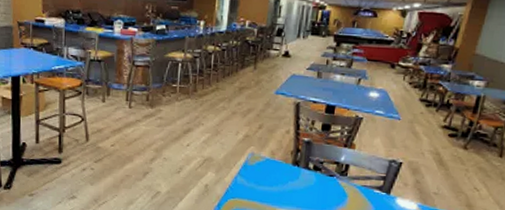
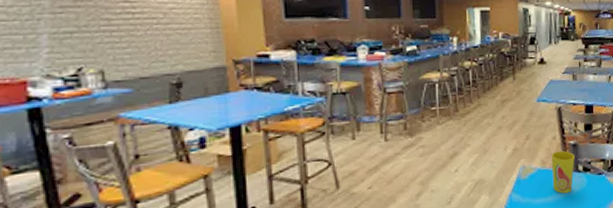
cup: none [279,145,306,187] -> present [551,150,575,194]

